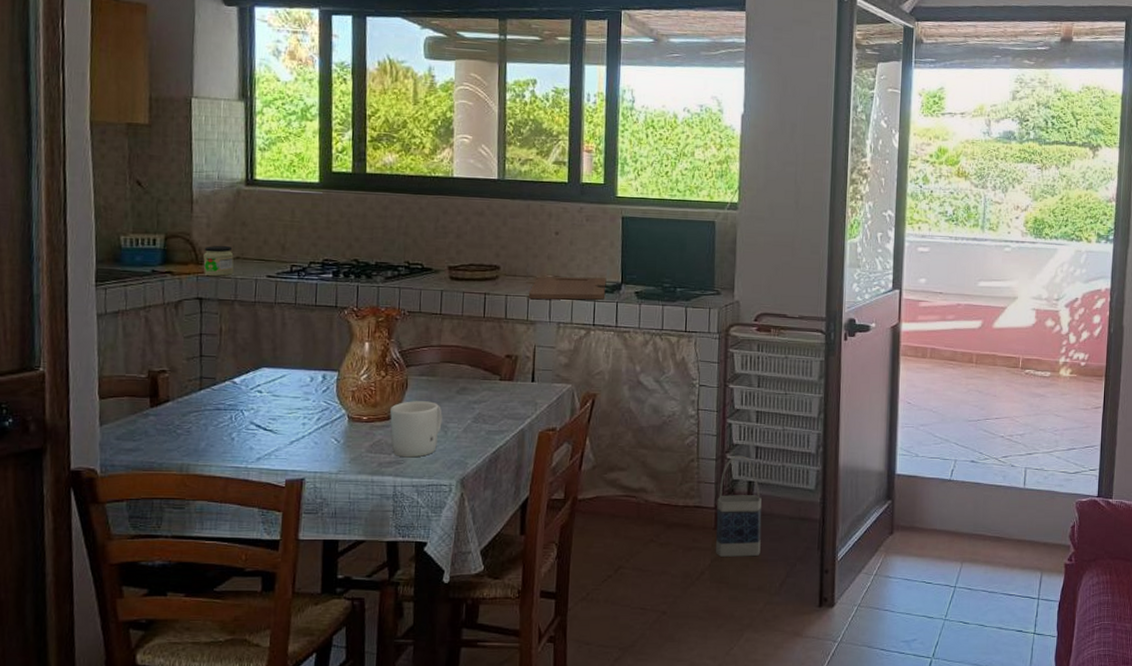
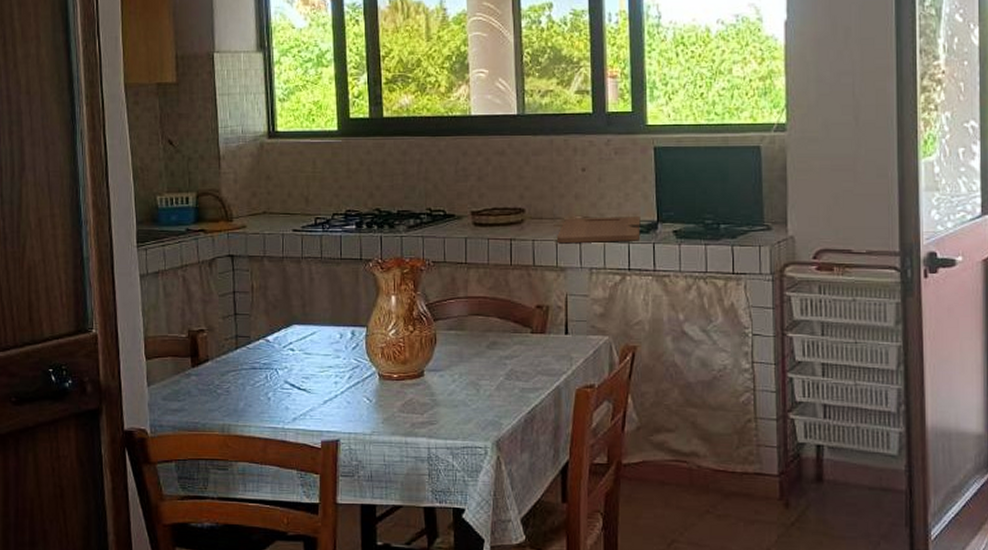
jar: present [203,245,234,277] -> none [233,200,262,233]
mug: present [390,401,443,458] -> none [420,357,473,418]
bag: present [715,455,762,557] -> none [781,414,836,533]

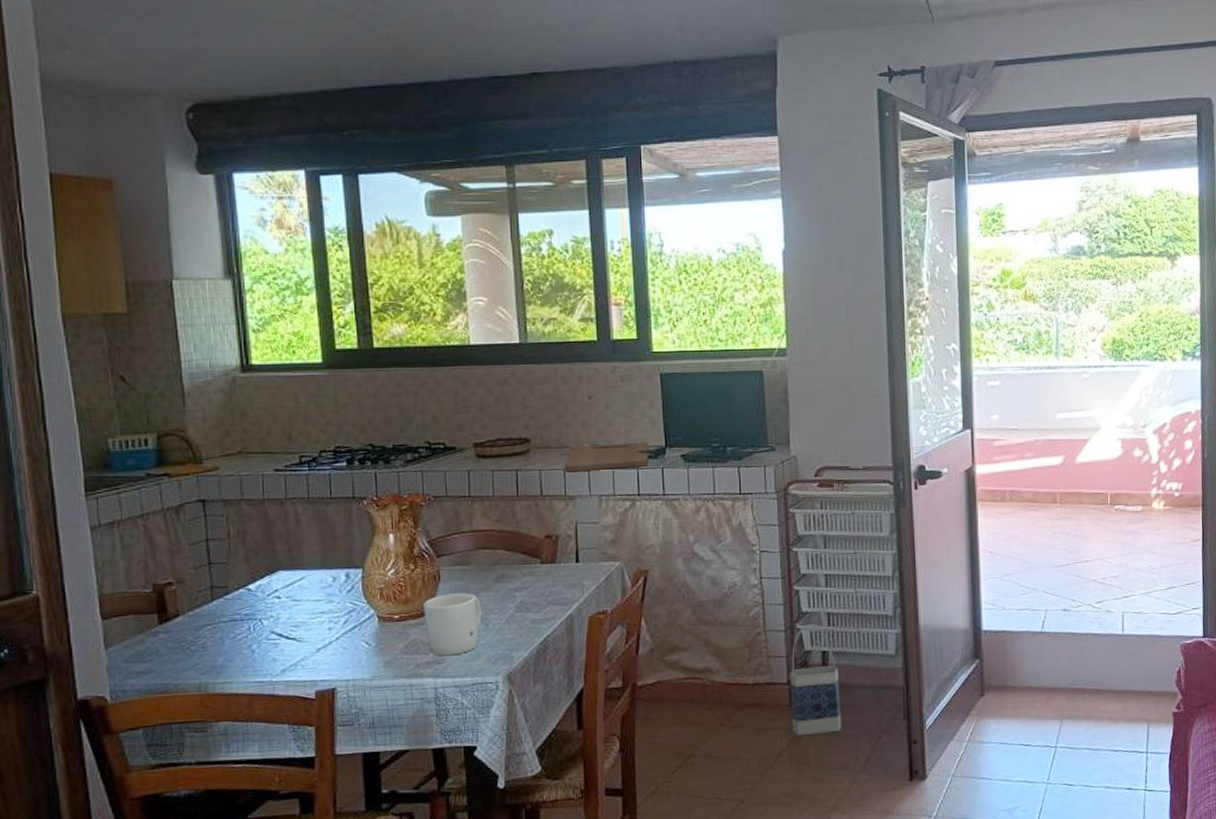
mug: none [420,357,473,418] -> present [423,592,482,656]
bag: none [781,414,836,533] -> present [790,623,841,736]

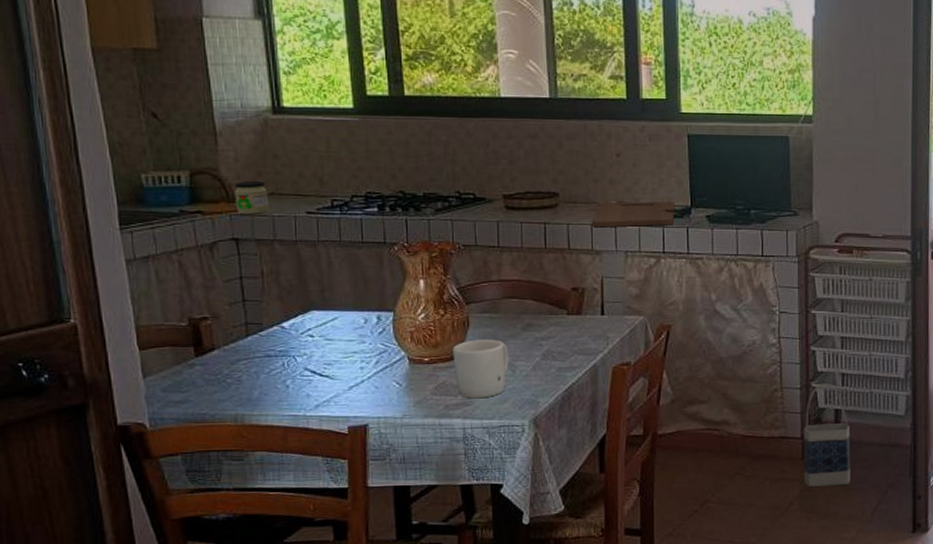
jar: none [202,440,238,476] -> present [234,180,270,215]

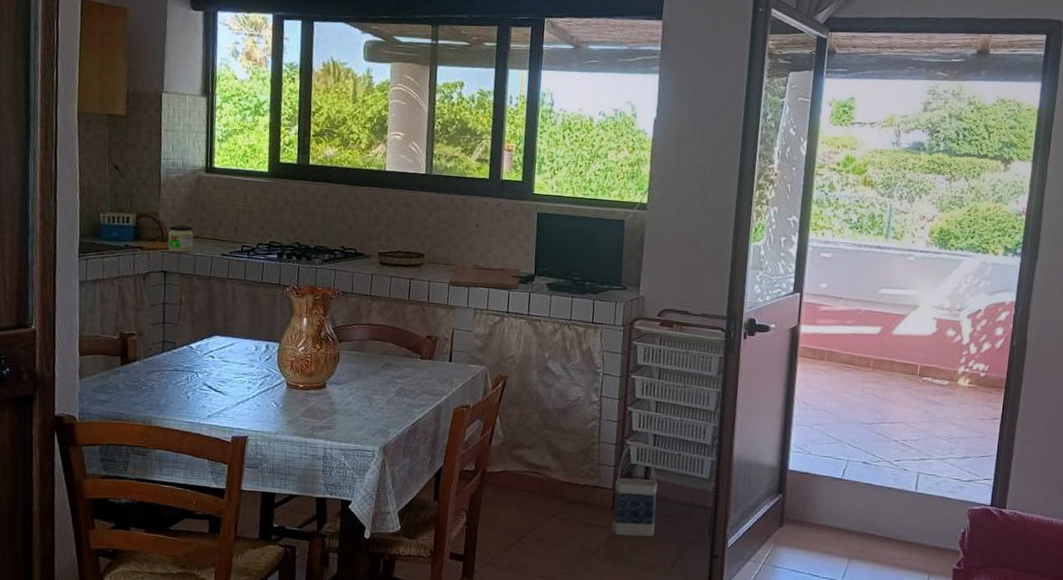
mug: present [453,339,509,399] -> none [323,373,369,424]

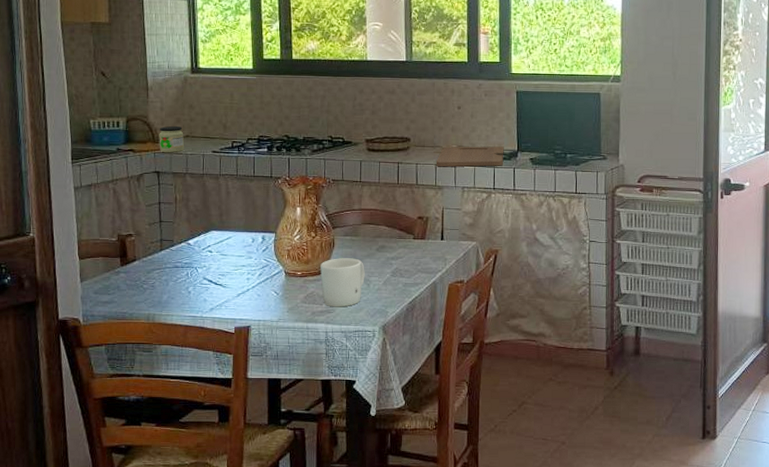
mug: none [323,373,369,424] -> present [320,258,365,307]
bag: present [612,441,657,537] -> none [607,303,649,394]

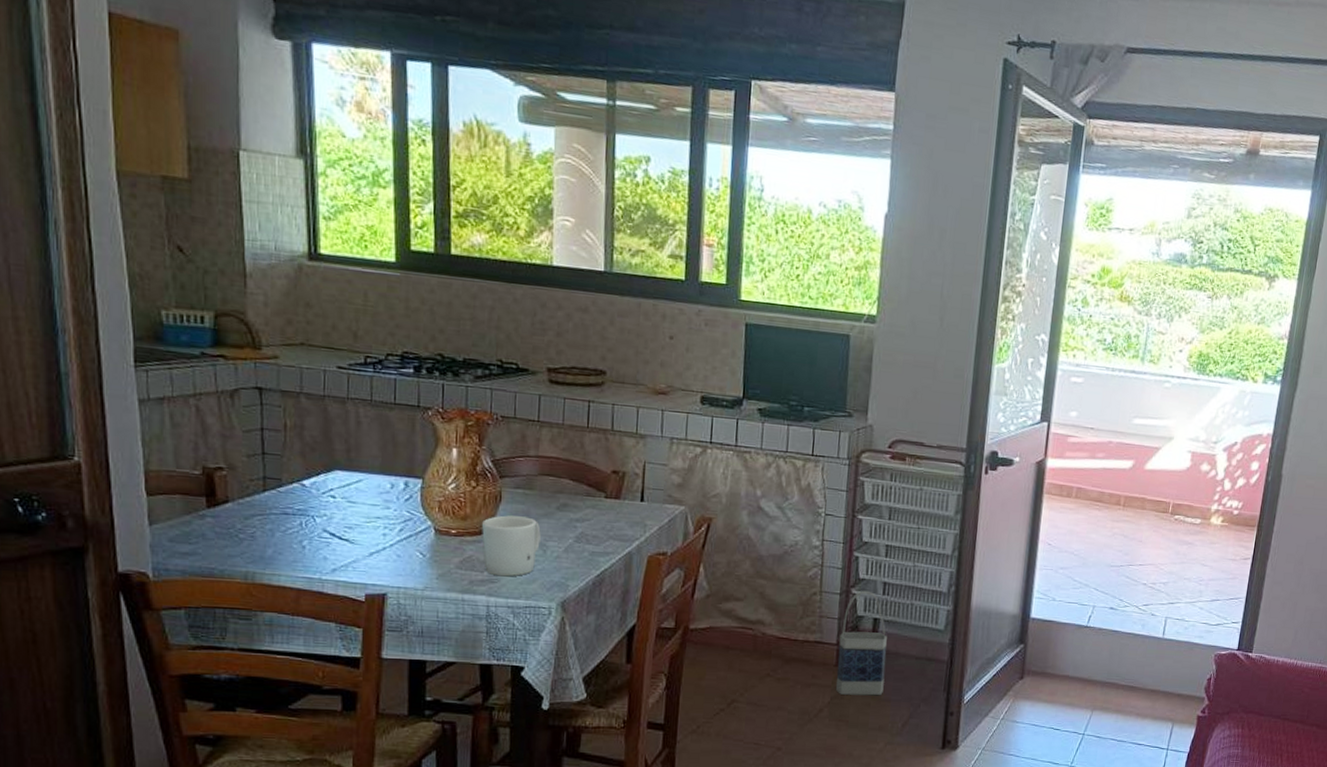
jar: present [159,125,185,153] -> none [261,328,299,365]
cutting board: present [436,146,504,167] -> none [638,385,726,415]
bag: none [607,303,649,394] -> present [836,590,887,696]

